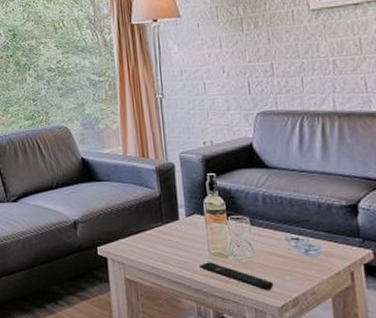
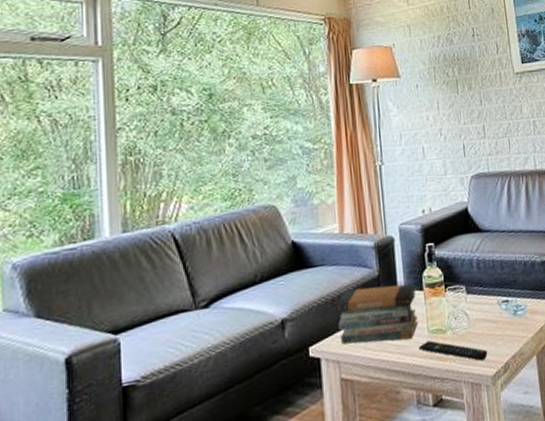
book stack: none [120,205,199,256] -> present [335,283,418,344]

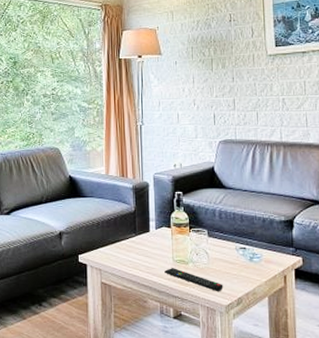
book stack: present [335,283,418,344] -> none [100,218,165,263]

